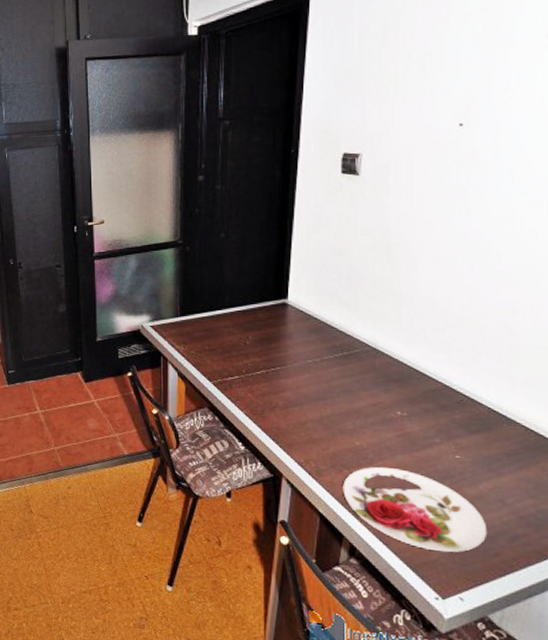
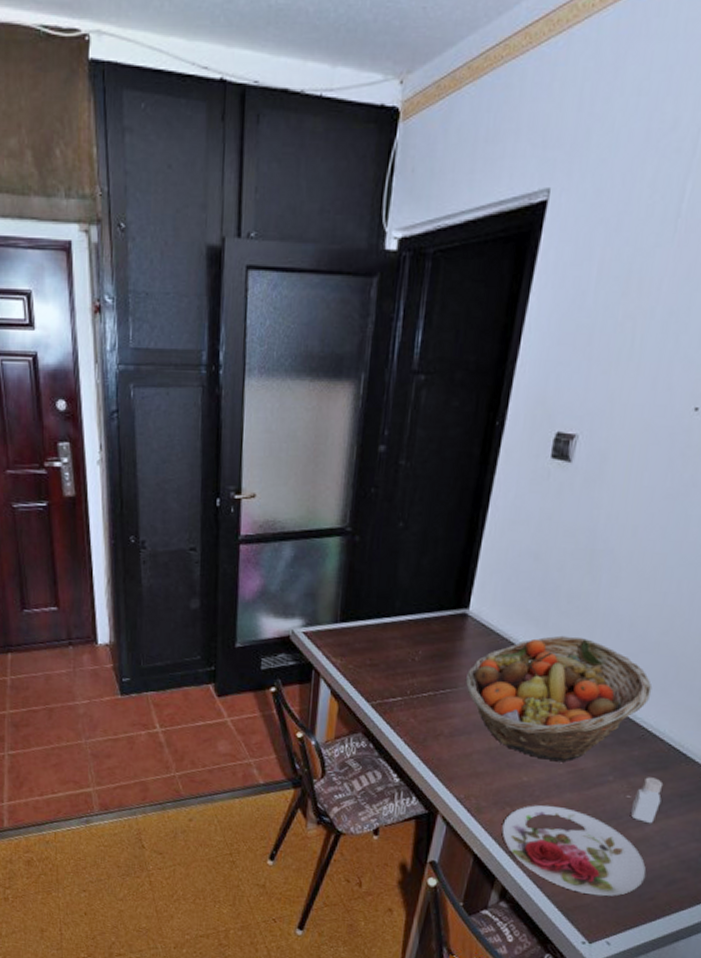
fruit basket: none [292,316,463,427] -> present [465,635,653,763]
pepper shaker: none [462,438,490,482] -> present [631,777,664,824]

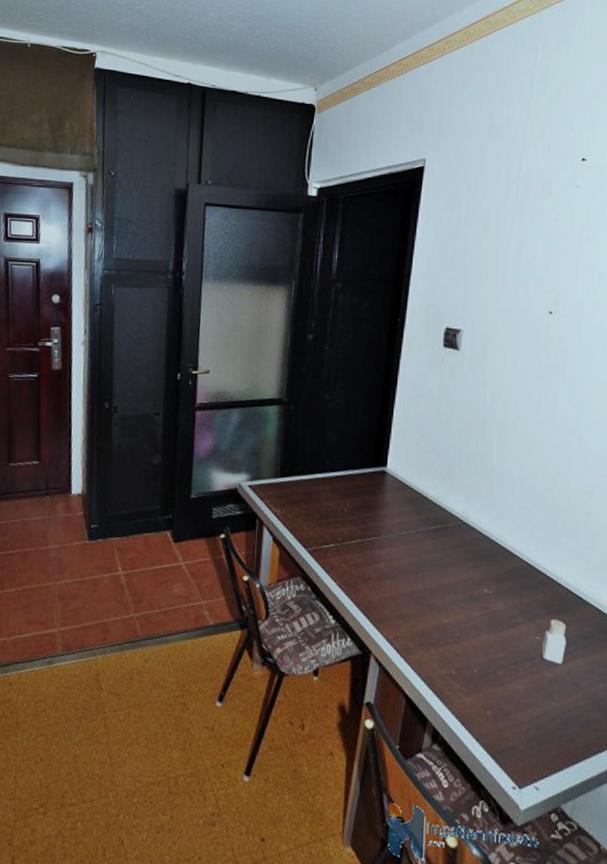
fruit basket: present [465,635,653,763] -> none [387,490,546,605]
plate: present [502,805,646,897] -> none [429,646,563,739]

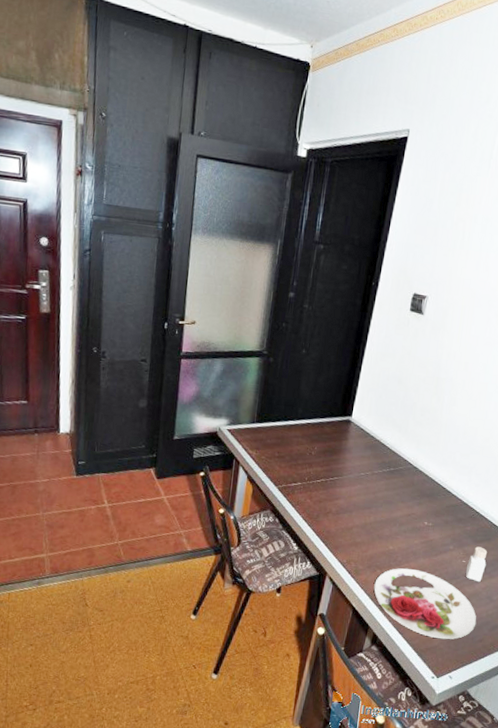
plate: none [429,646,563,739] -> present [373,568,477,640]

